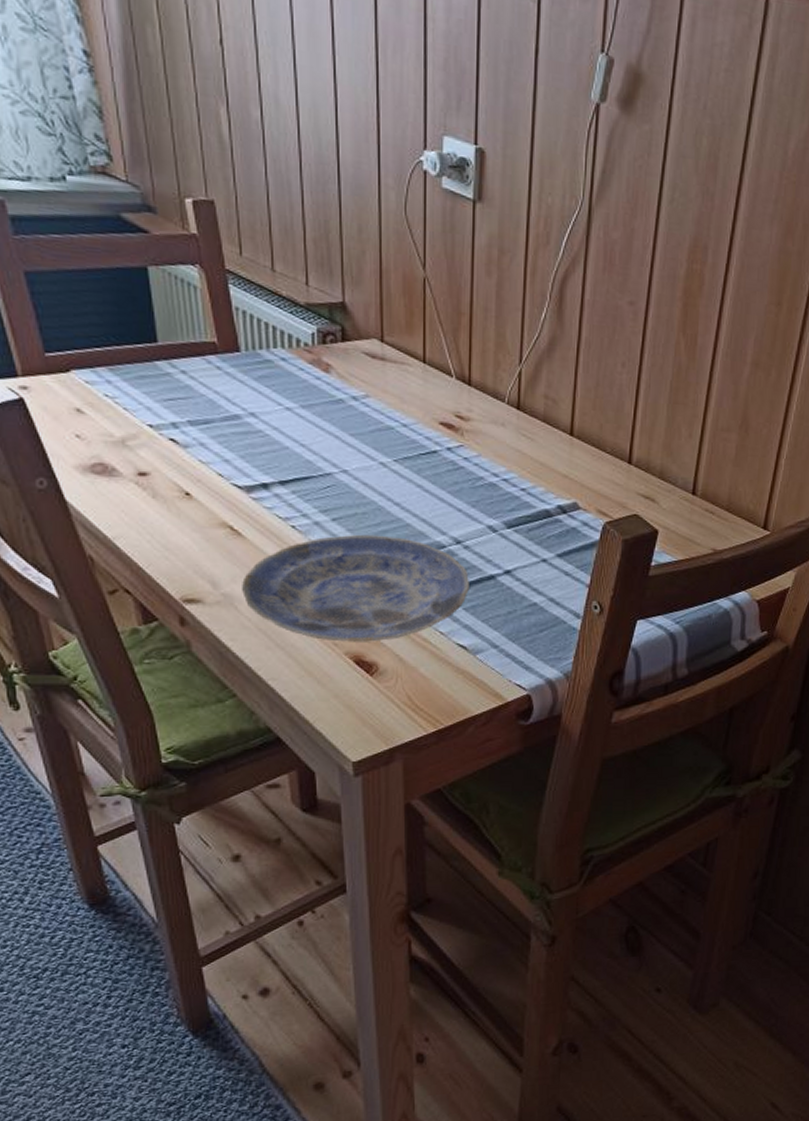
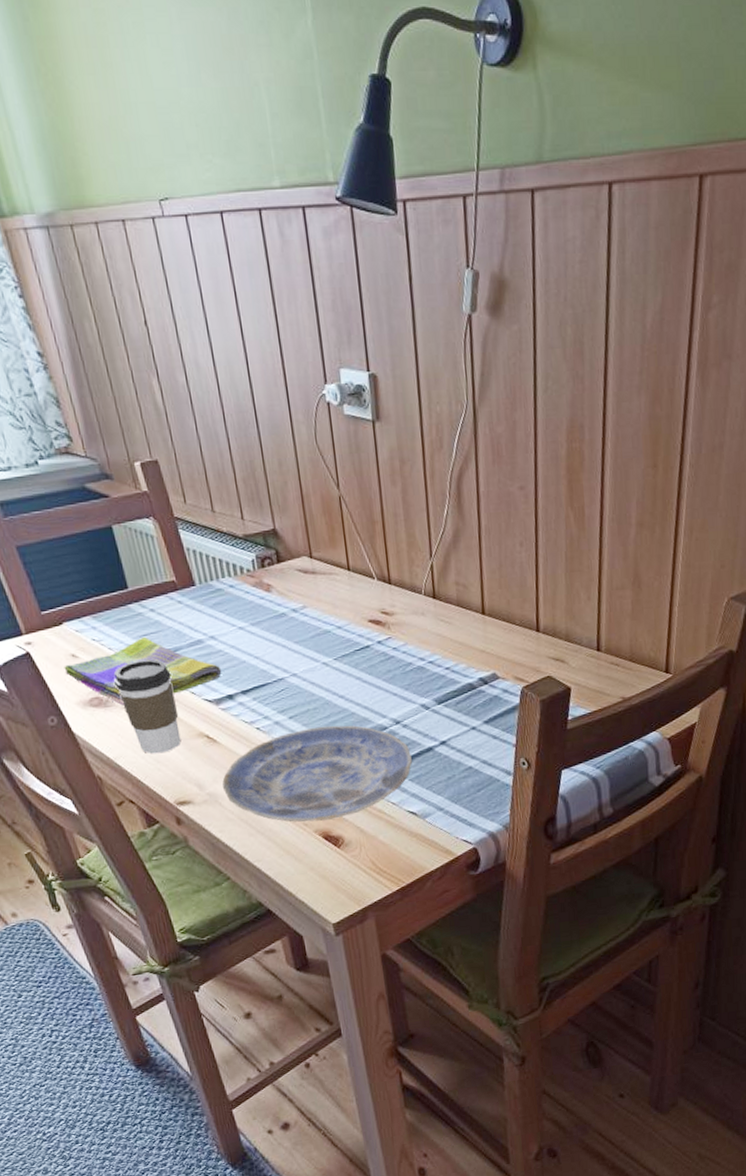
dish towel: none [65,400,259,476] -> present [64,636,222,705]
coffee cup: none [126,428,198,540] -> present [114,659,181,754]

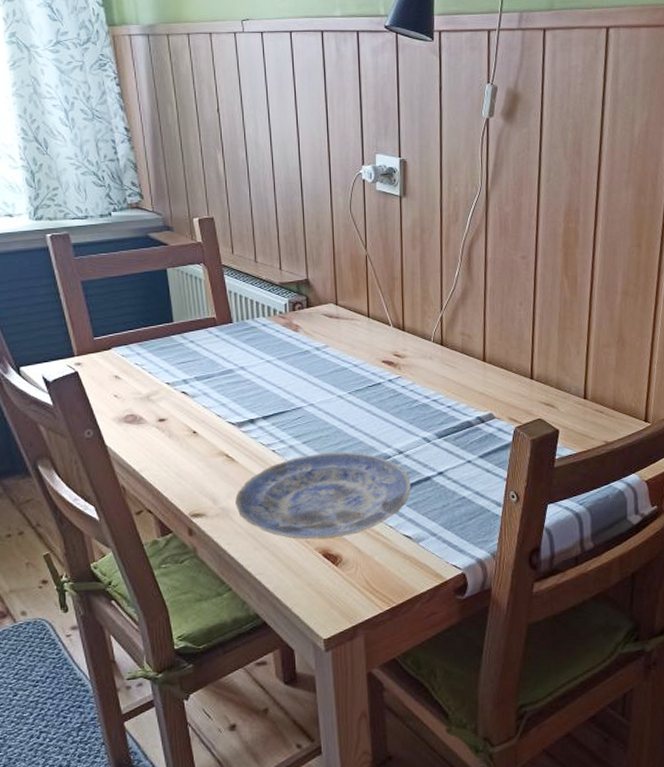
dish towel: present [64,636,222,705] -> none [106,364,247,422]
coffee cup: present [114,659,181,754] -> none [150,384,203,469]

